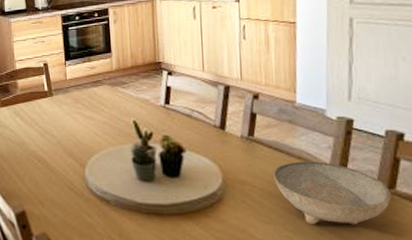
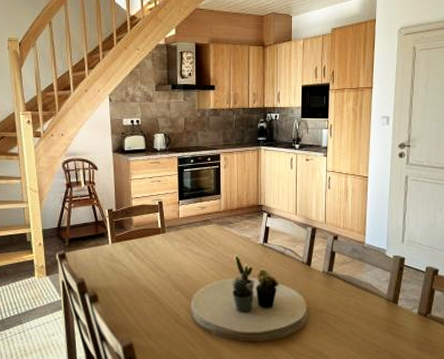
bowl: present [274,161,391,225] -> none [346,292,427,346]

